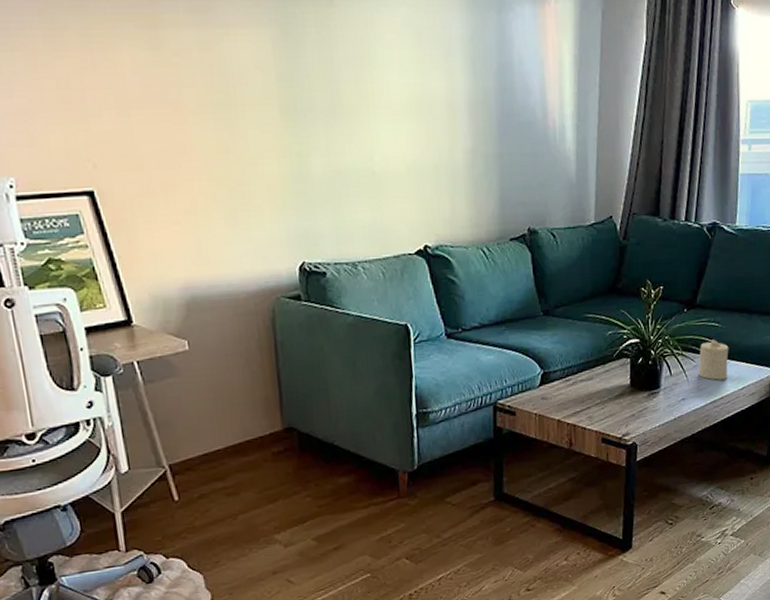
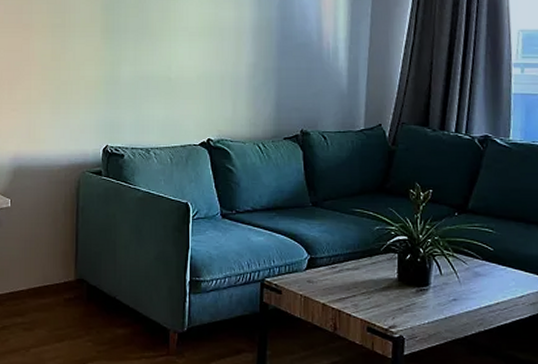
candle: present [698,339,729,380] -> none [471,245,505,285]

